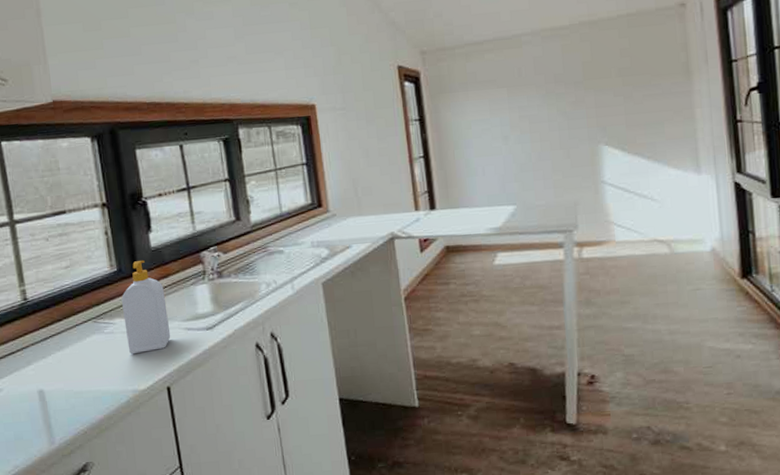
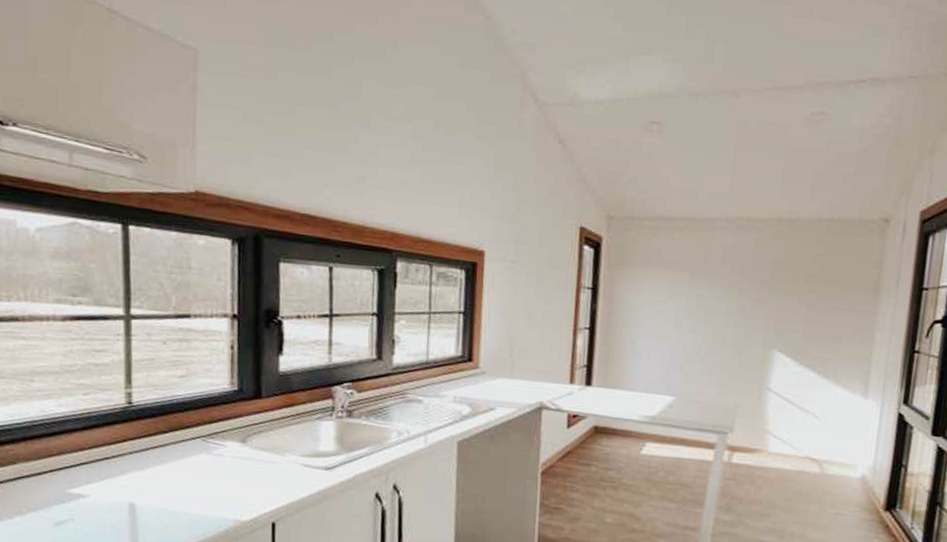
soap bottle: present [121,260,171,355] -> none [236,383,286,482]

